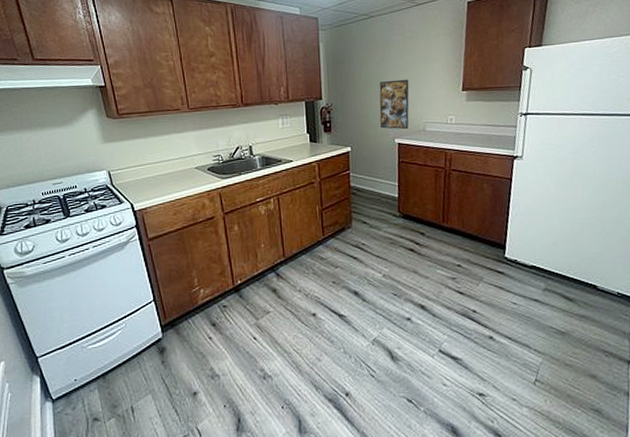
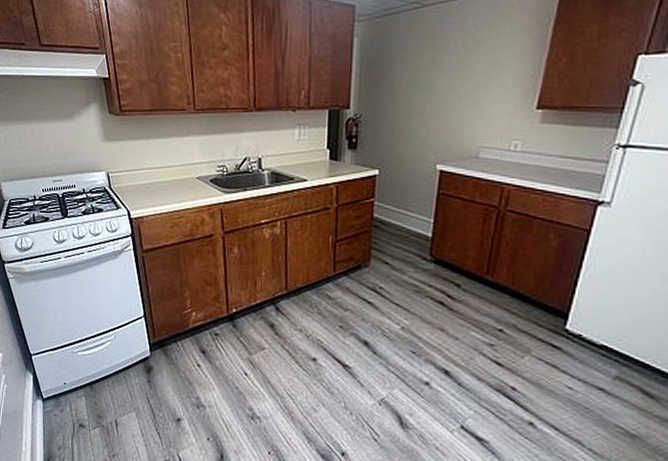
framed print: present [379,79,410,130] -> none [420,89,464,154]

